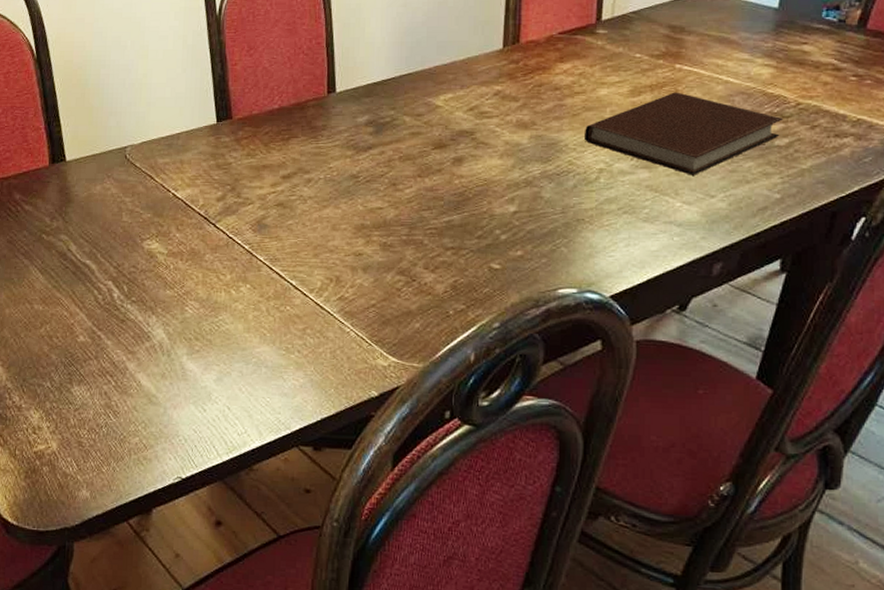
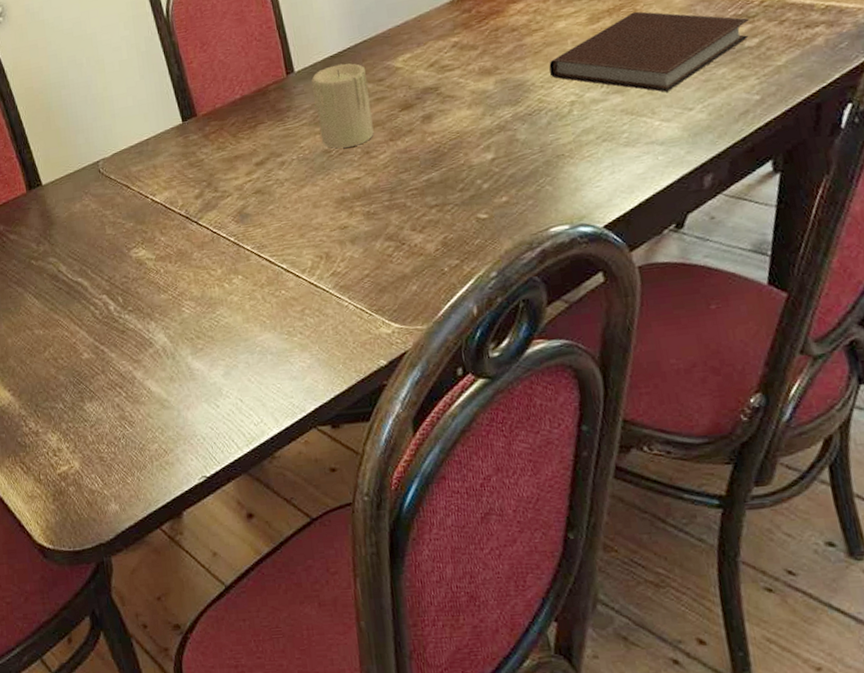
candle: none [350,92,406,176] -> present [312,63,374,149]

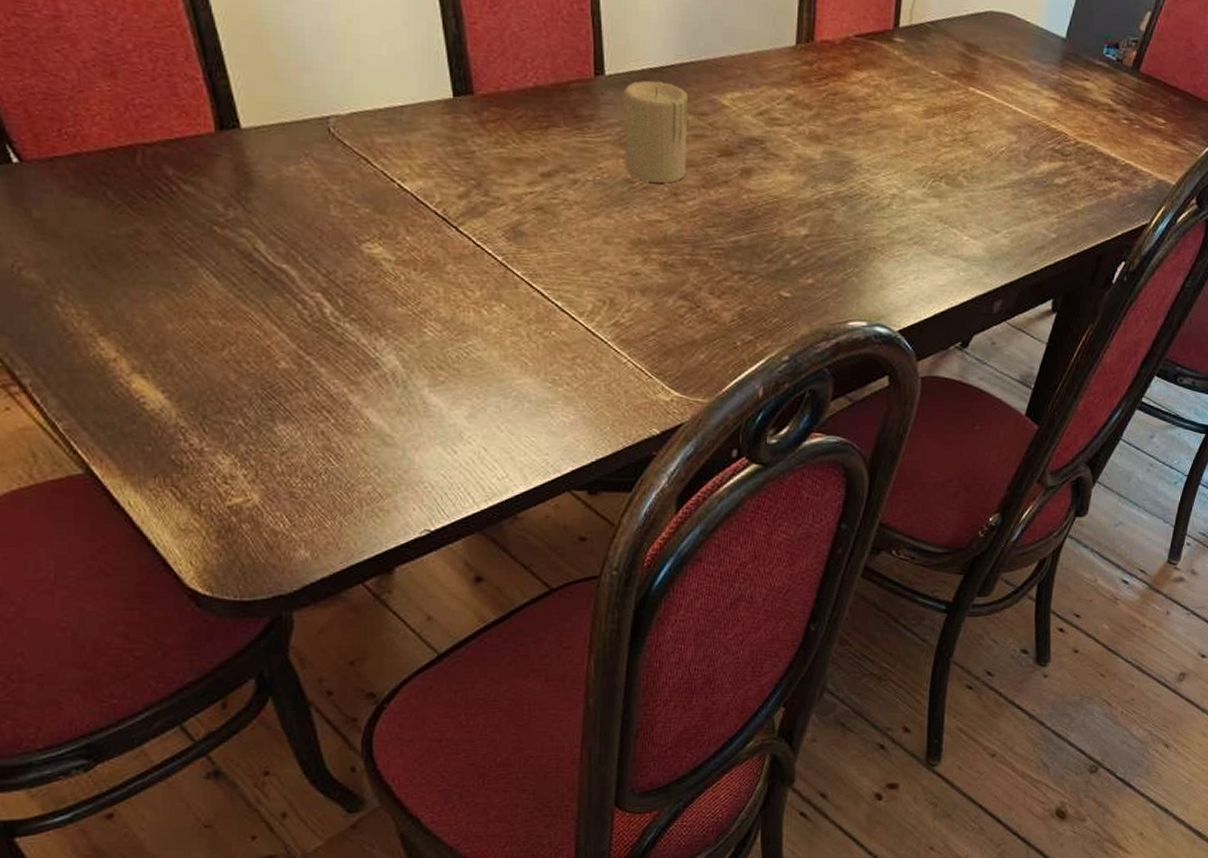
notebook: present [549,11,750,92] -> none [878,117,1064,209]

